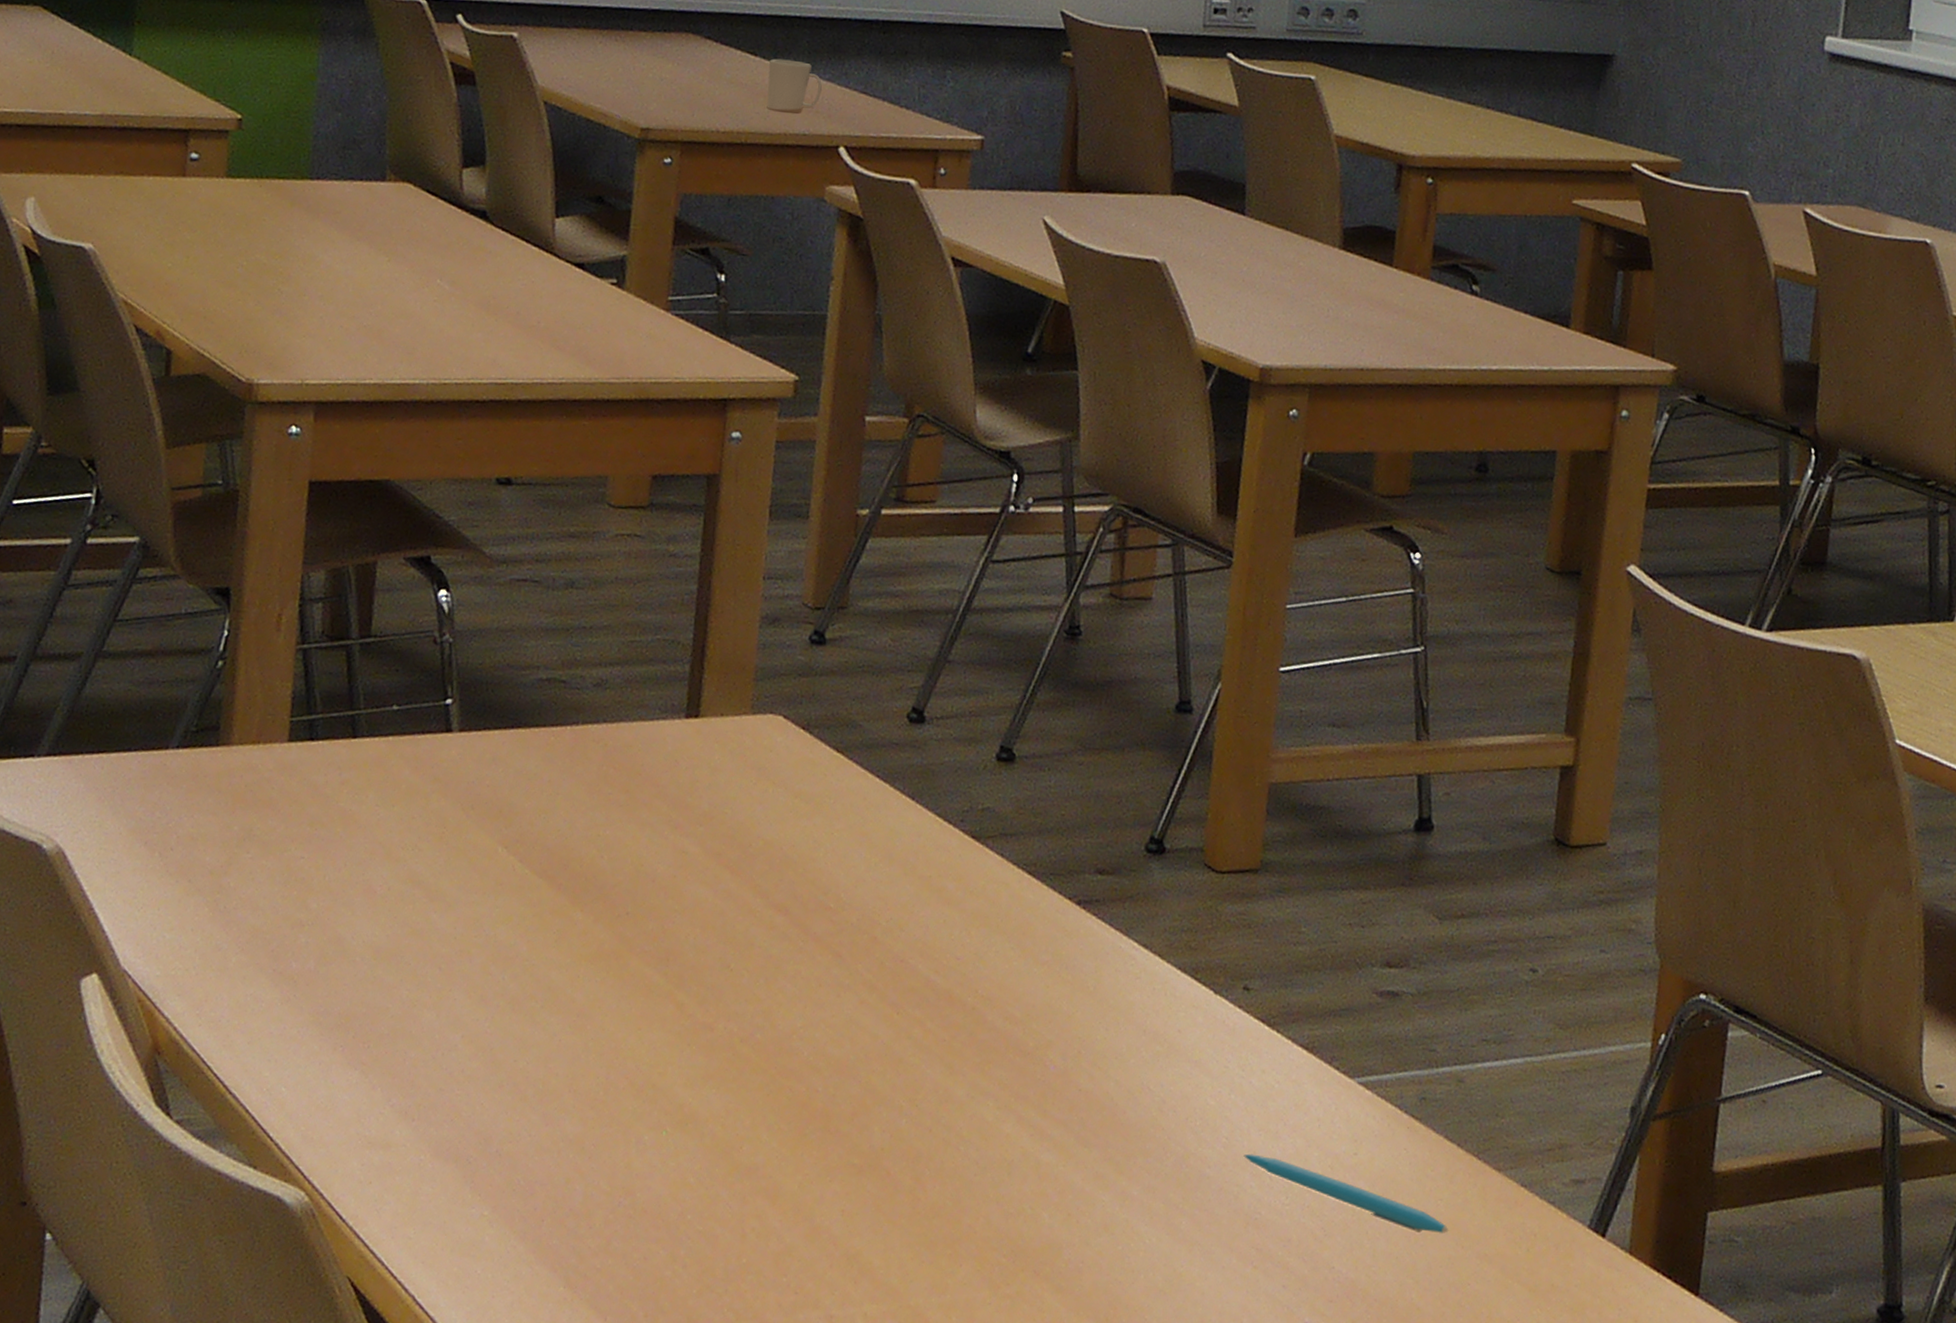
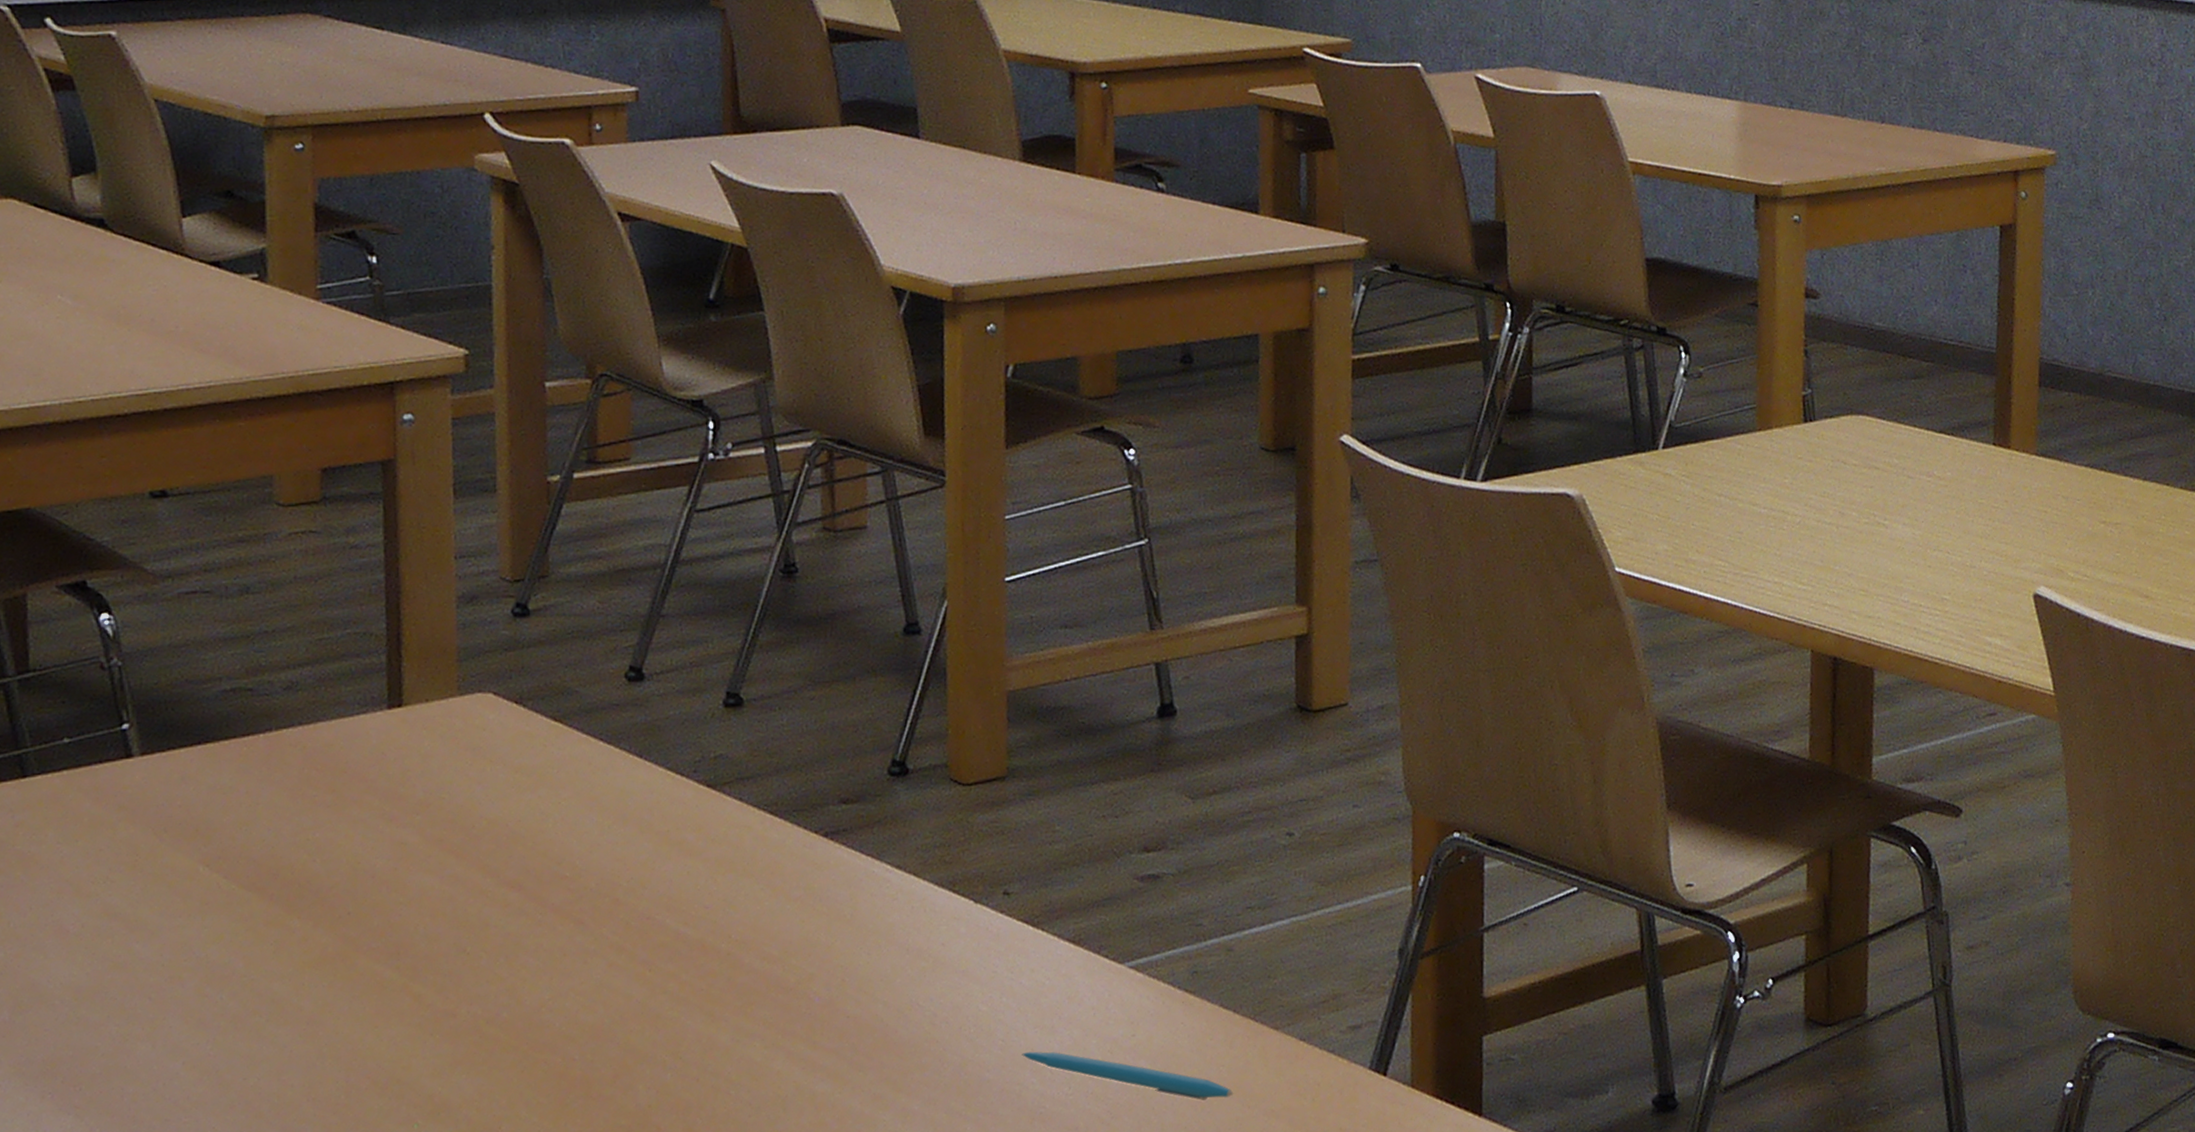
mug: present [766,58,822,115] -> none [398,30,458,86]

